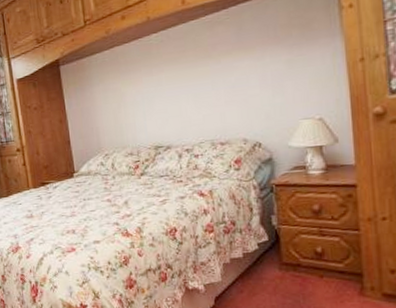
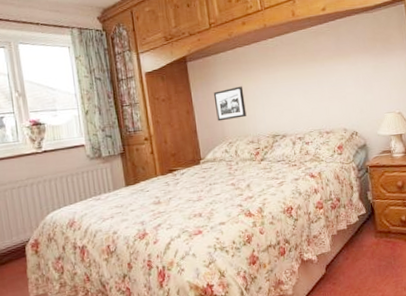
picture frame: none [88,91,125,131] -> present [213,86,247,122]

